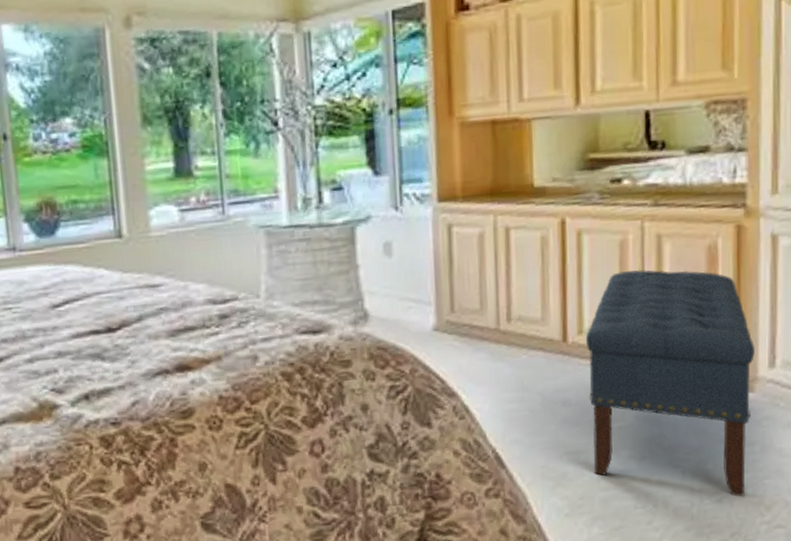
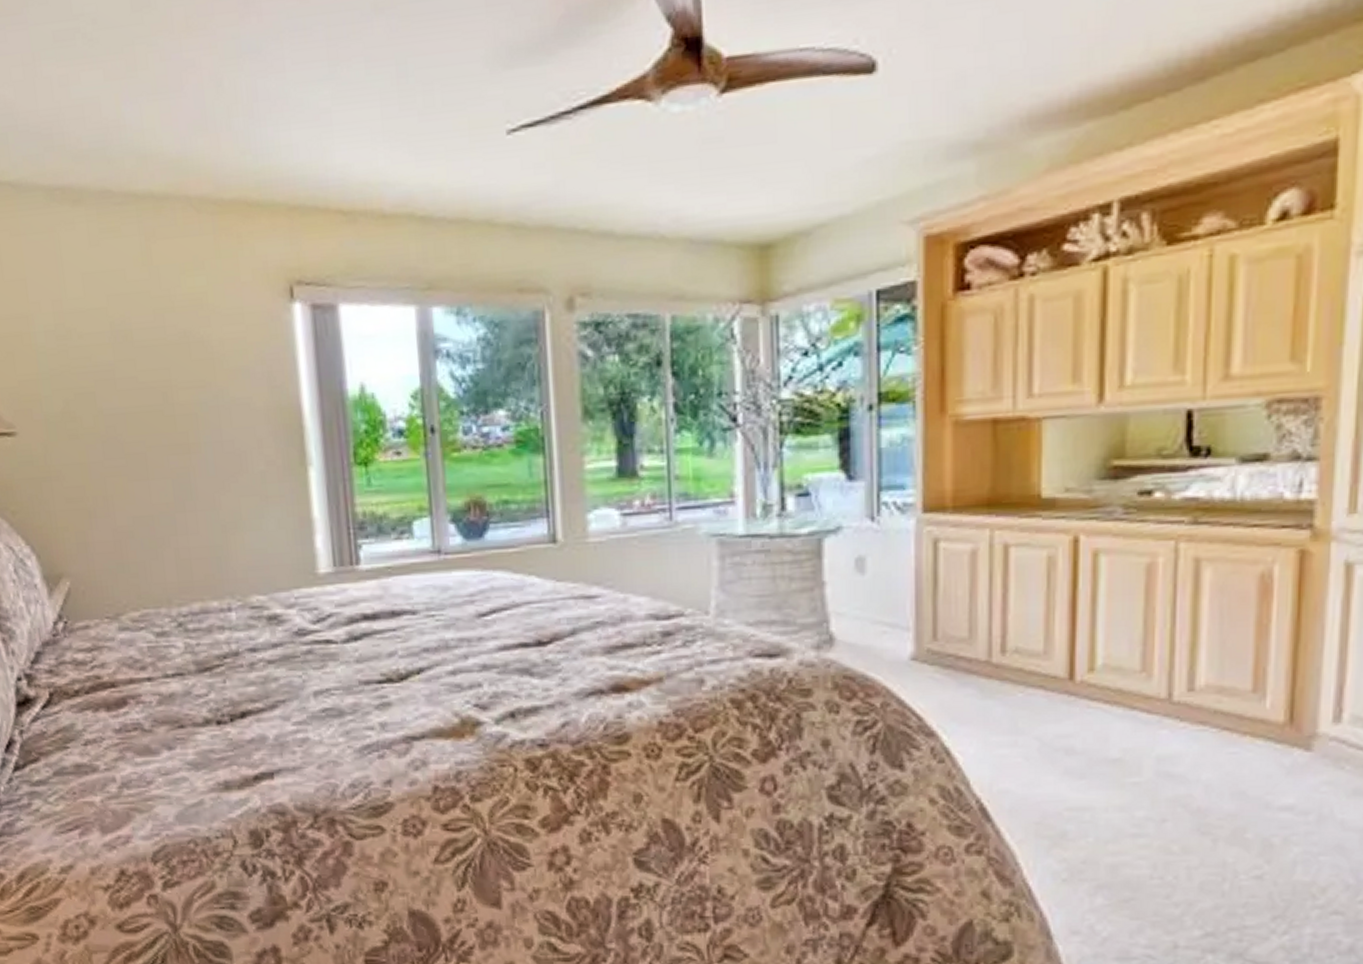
bench: present [585,270,755,498] -> none [1097,599,1315,875]

